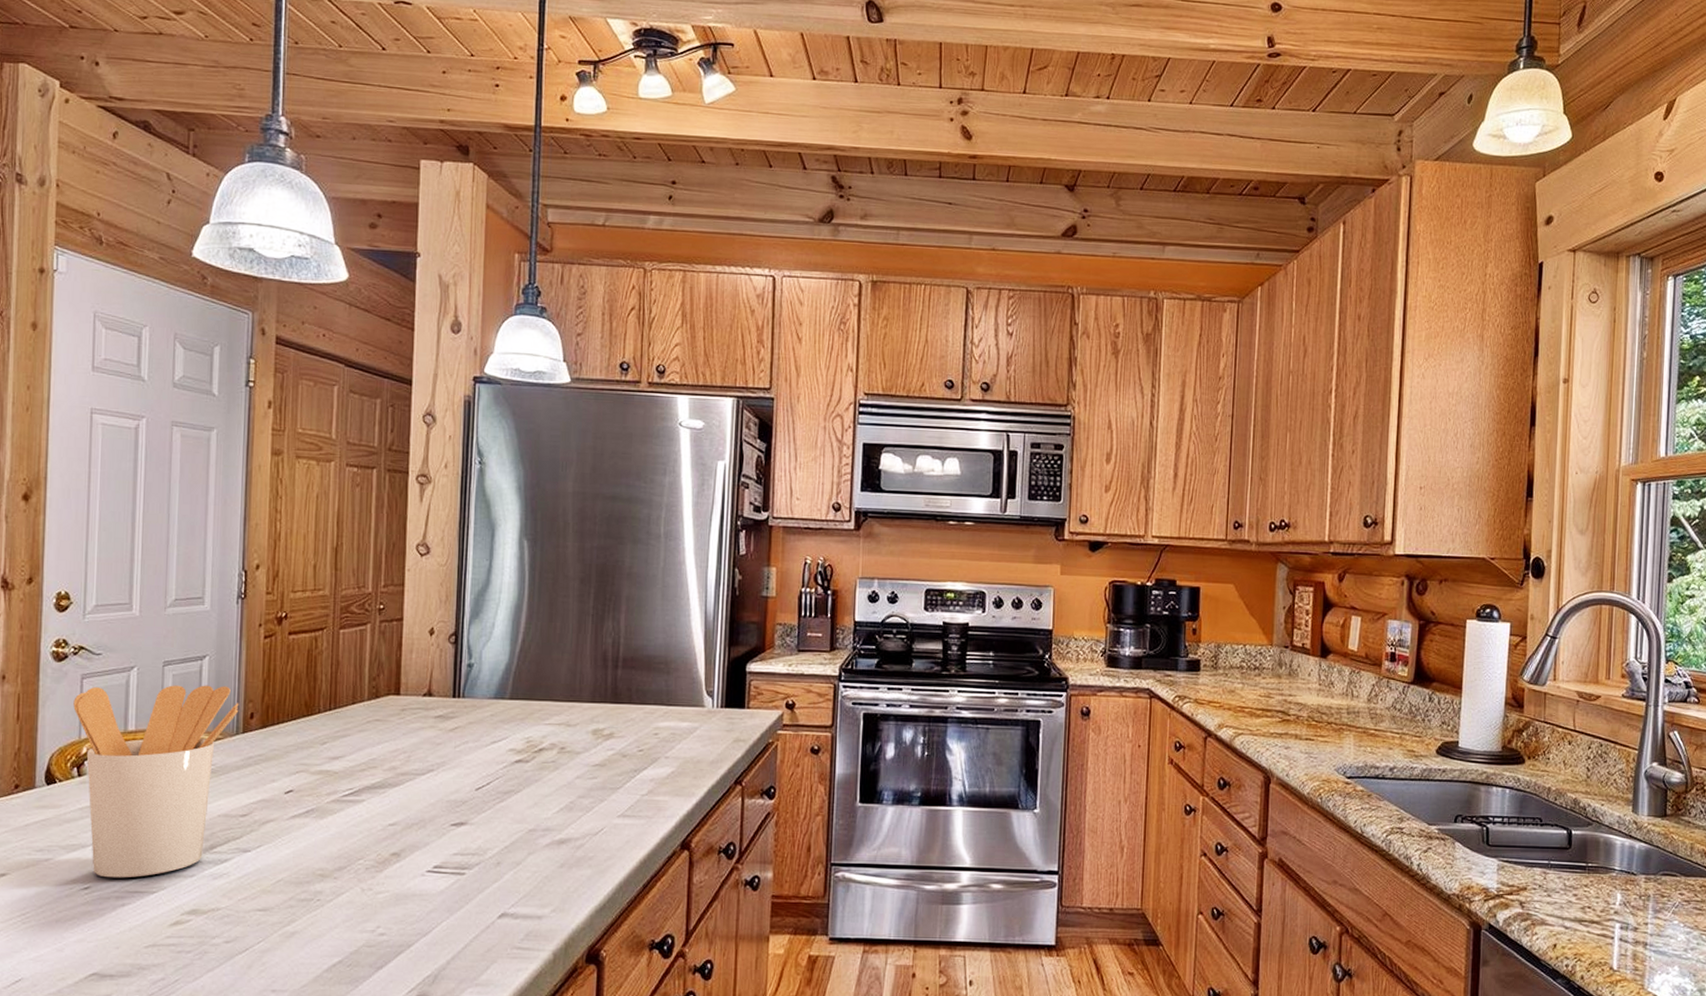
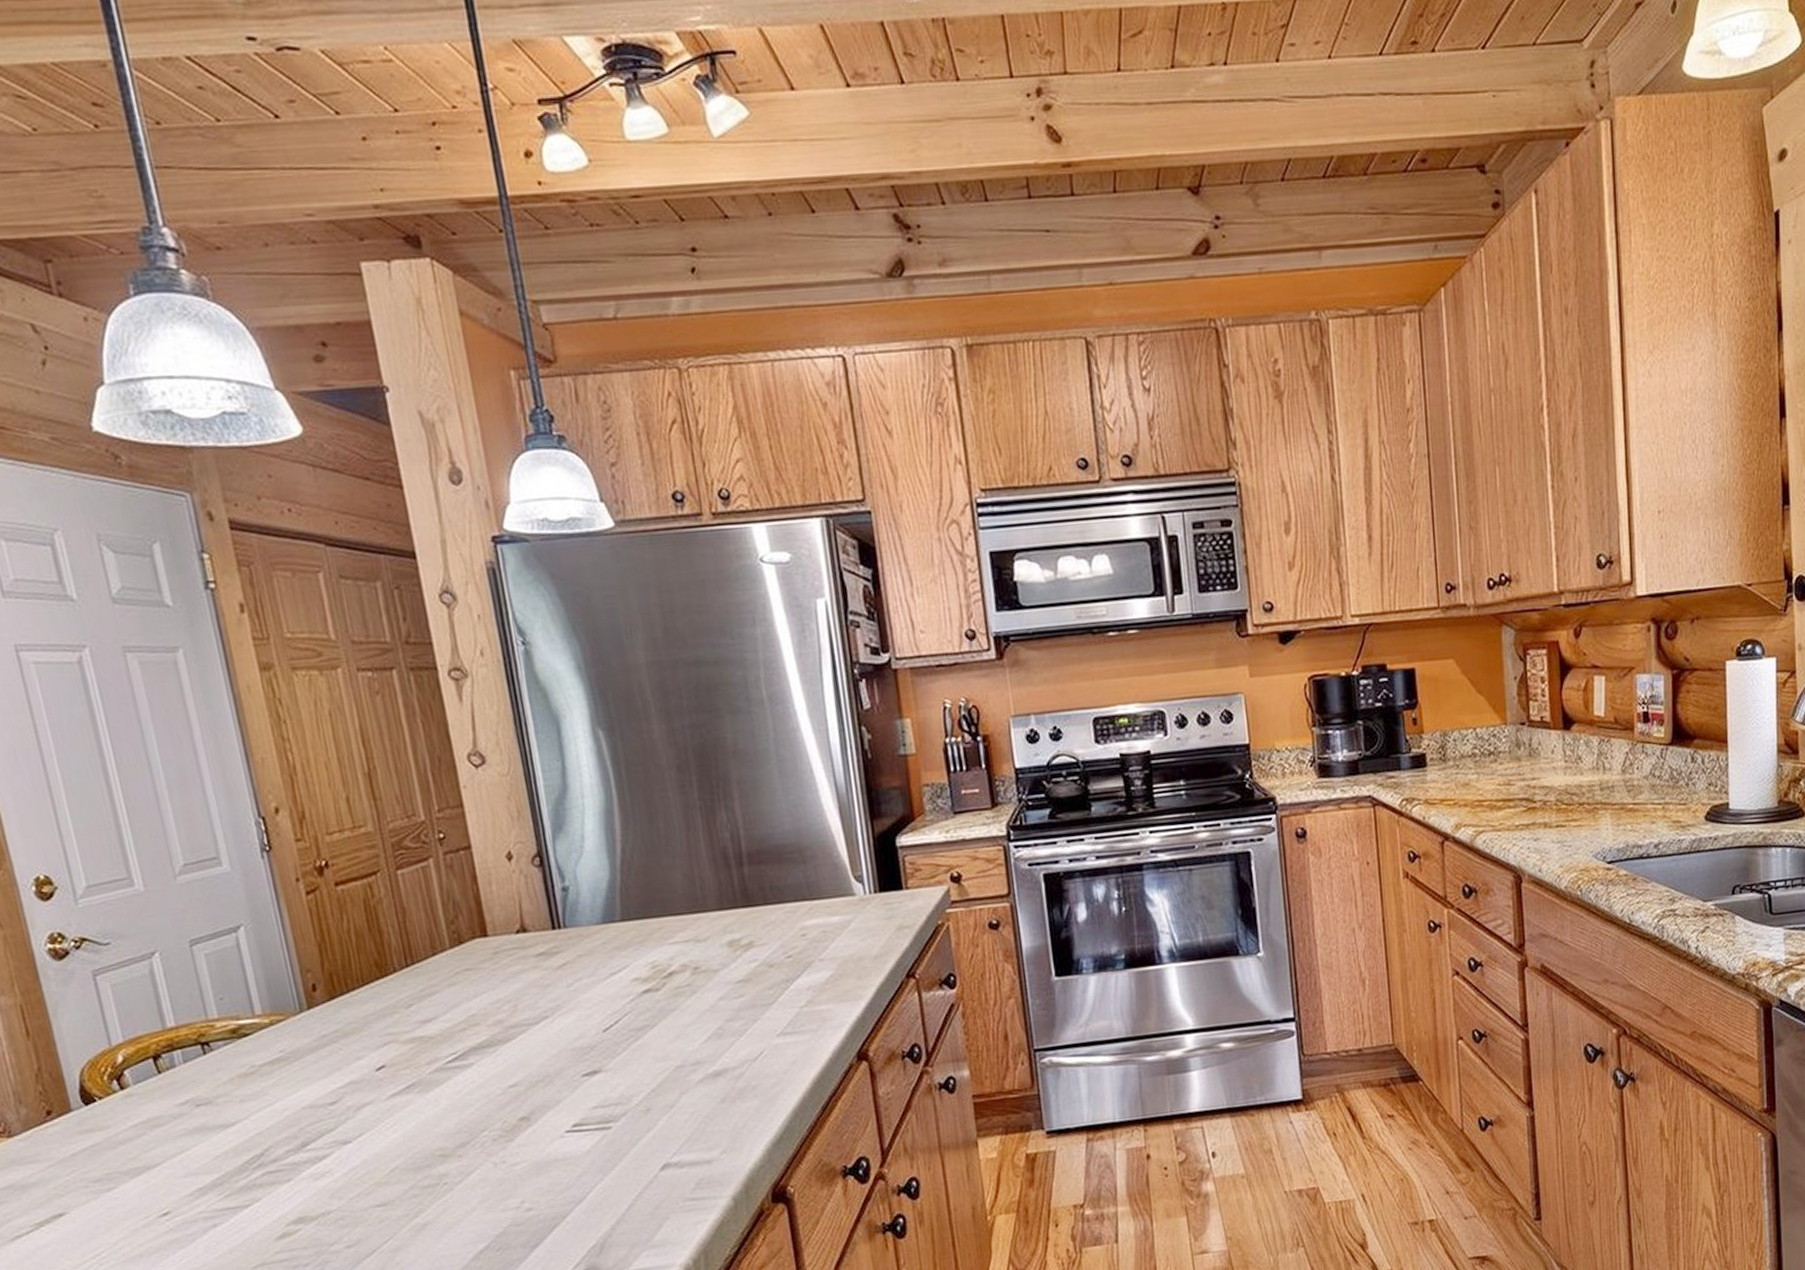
utensil holder: present [73,685,239,878] -> none [90,957,297,1199]

